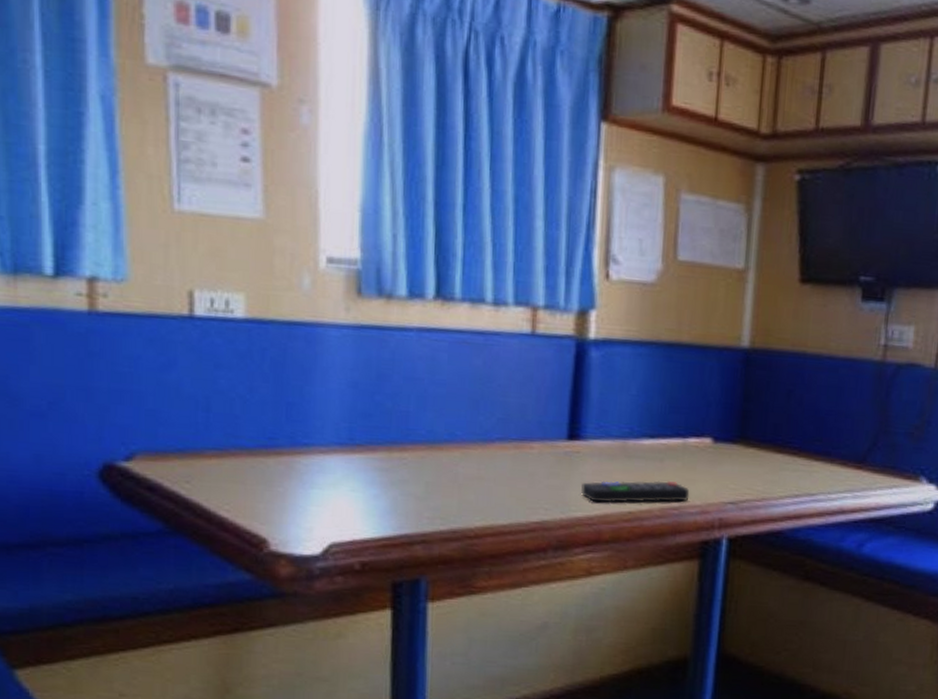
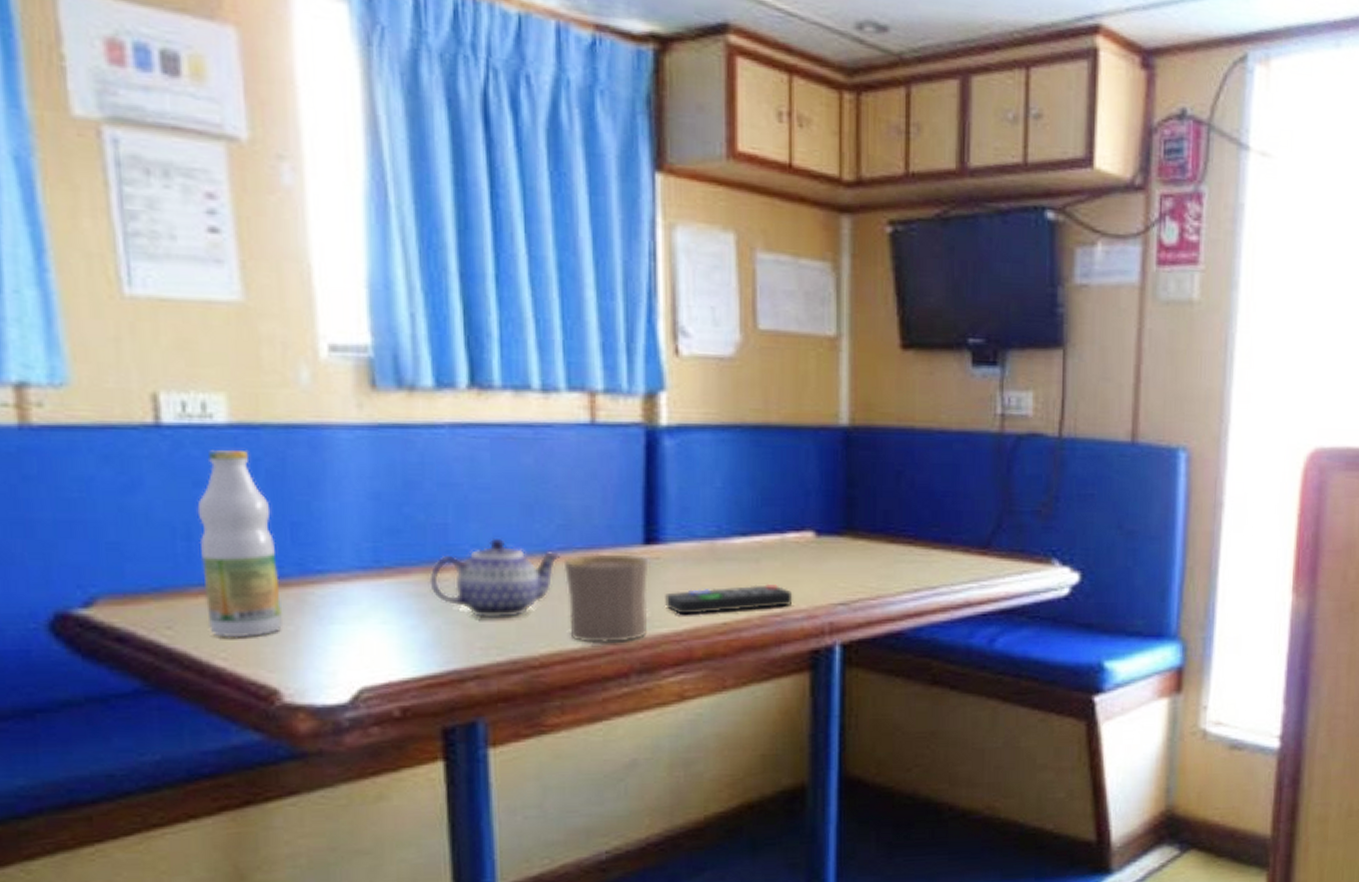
bottle: none [215,339,275,495] -> present [197,450,283,638]
teapot: none [390,425,499,495] -> present [428,537,561,619]
cup: none [500,445,570,522] -> present [563,554,649,643]

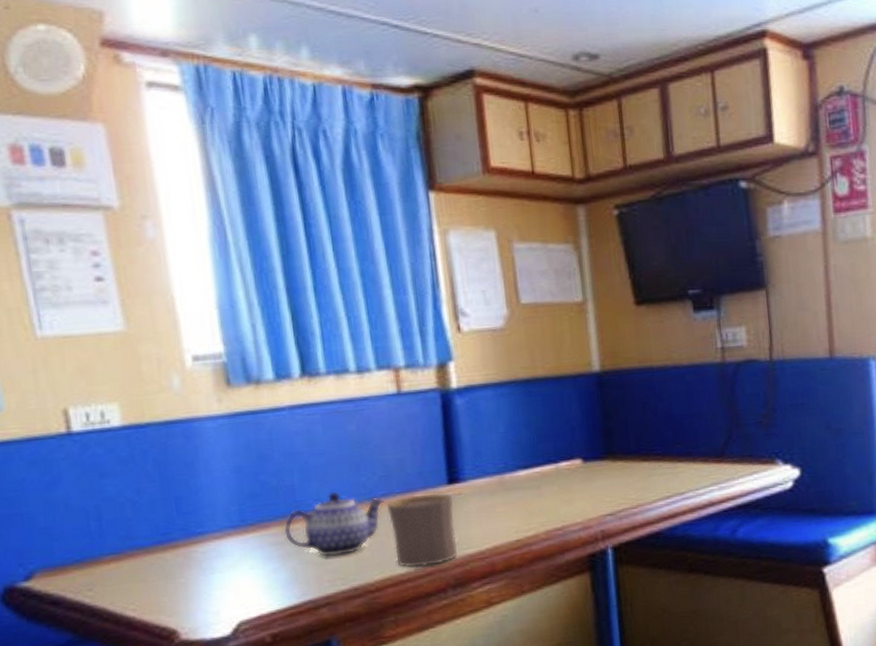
bottle: present [197,450,283,638] -> none [103,445,175,593]
remote control: present [665,583,793,615] -> none [468,504,571,537]

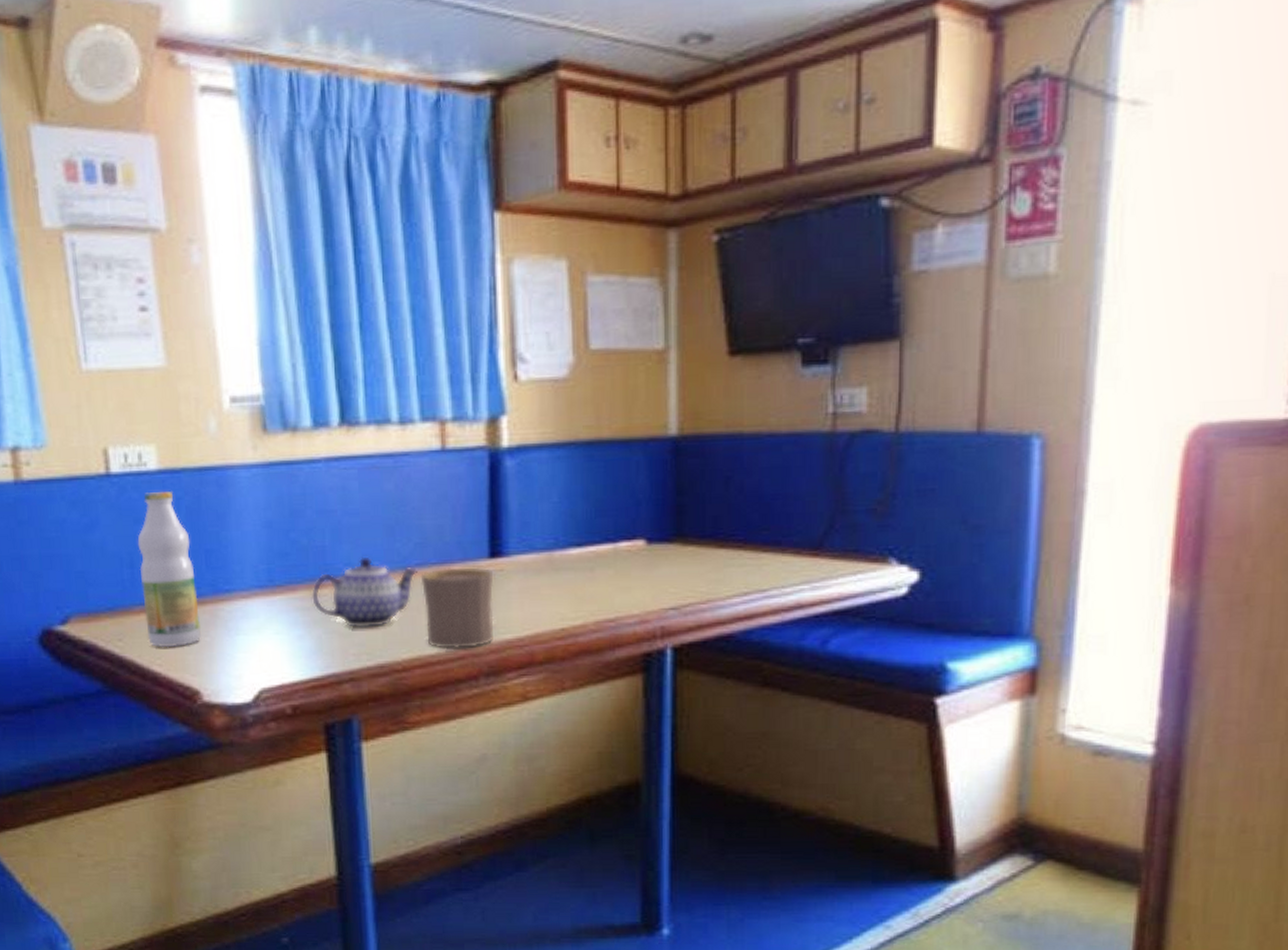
bottle: none [103,445,175,593] -> present [137,492,202,648]

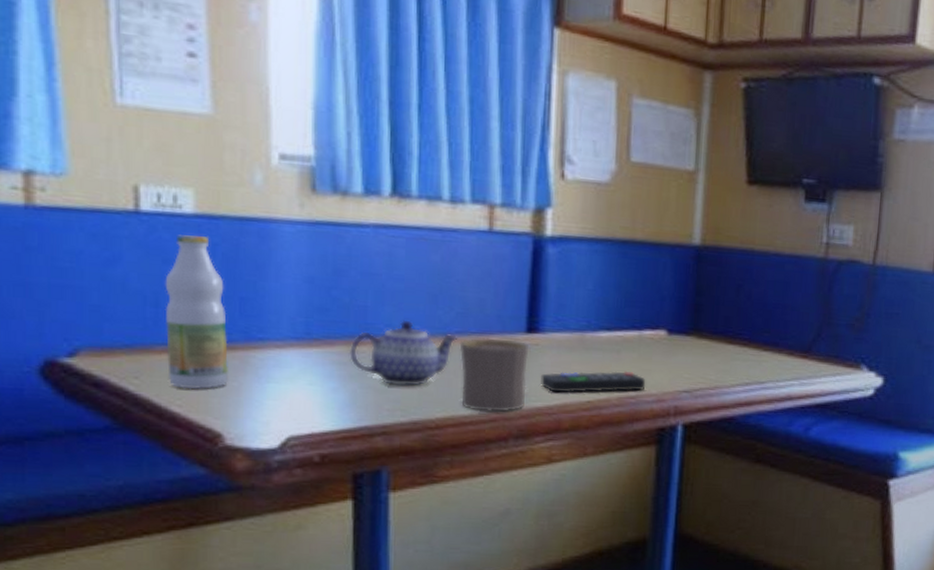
remote control: none [509,590,626,622] -> present [541,370,646,393]

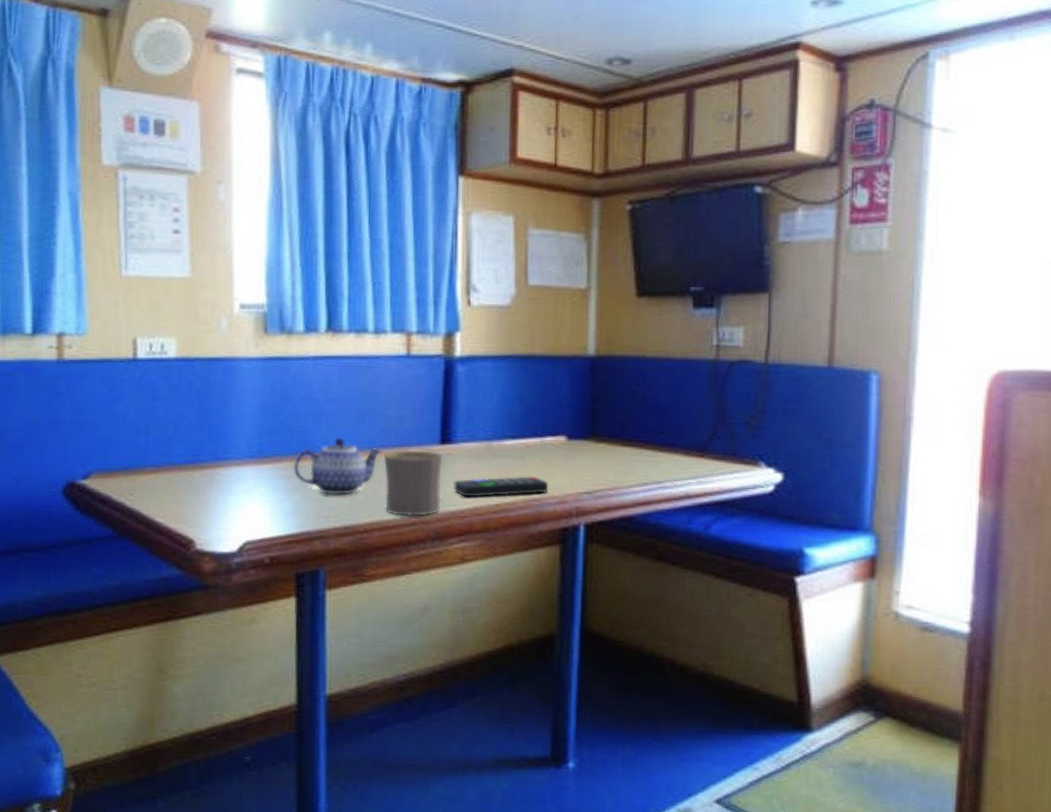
bottle: present [165,235,229,390] -> none [153,376,200,503]

